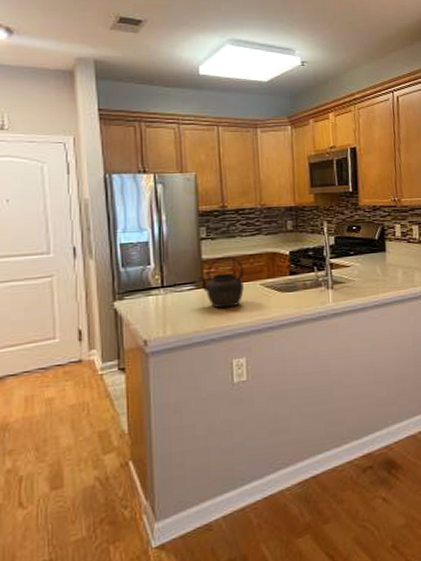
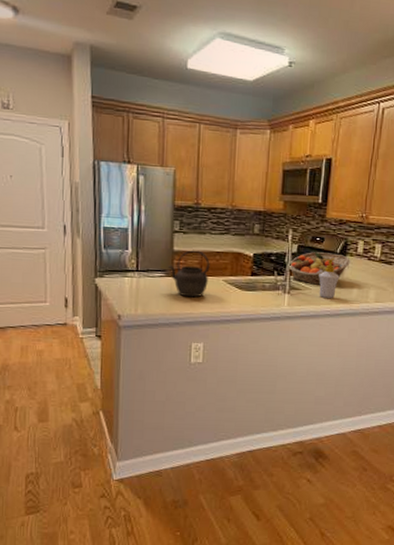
fruit basket: none [327,240,391,276] -> present [288,252,350,285]
soap bottle: none [360,245,382,289] -> present [319,258,340,299]

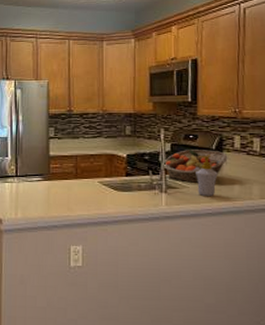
kettle: present [169,250,210,298] -> none [45,154,85,200]

